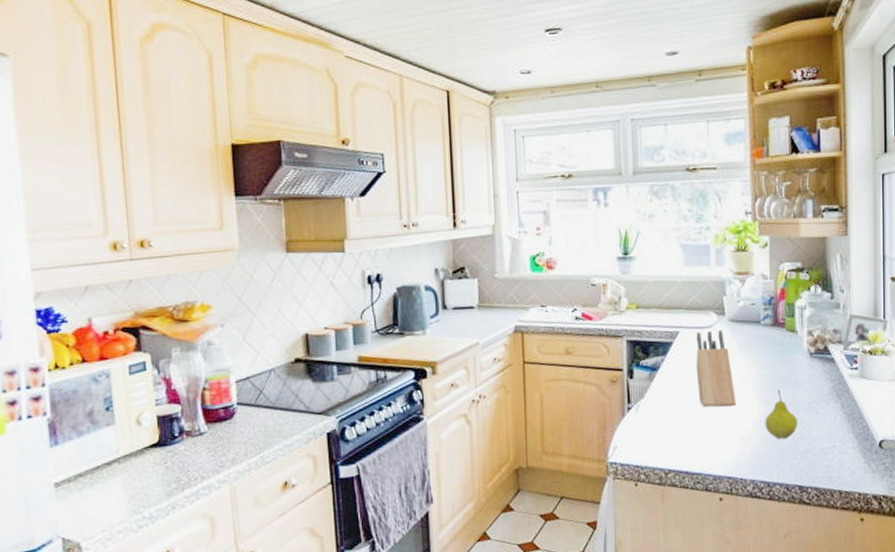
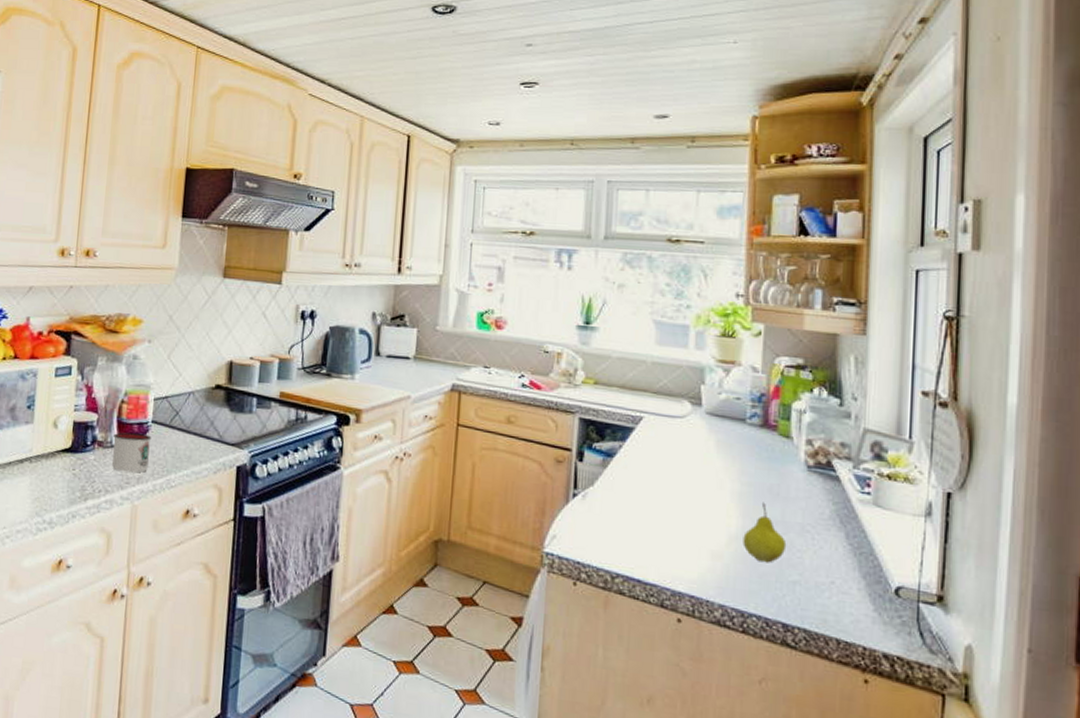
mug: none [201,417,240,457] -> present [112,432,152,473]
knife block: present [696,330,736,408] -> none [660,421,708,514]

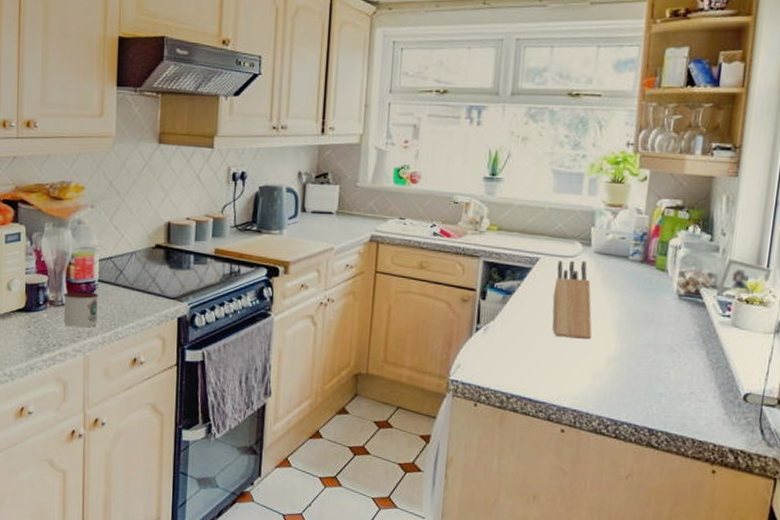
knife block: none [660,421,708,514] -> present [552,261,592,340]
fruit: present [743,502,787,563] -> none [619,328,657,379]

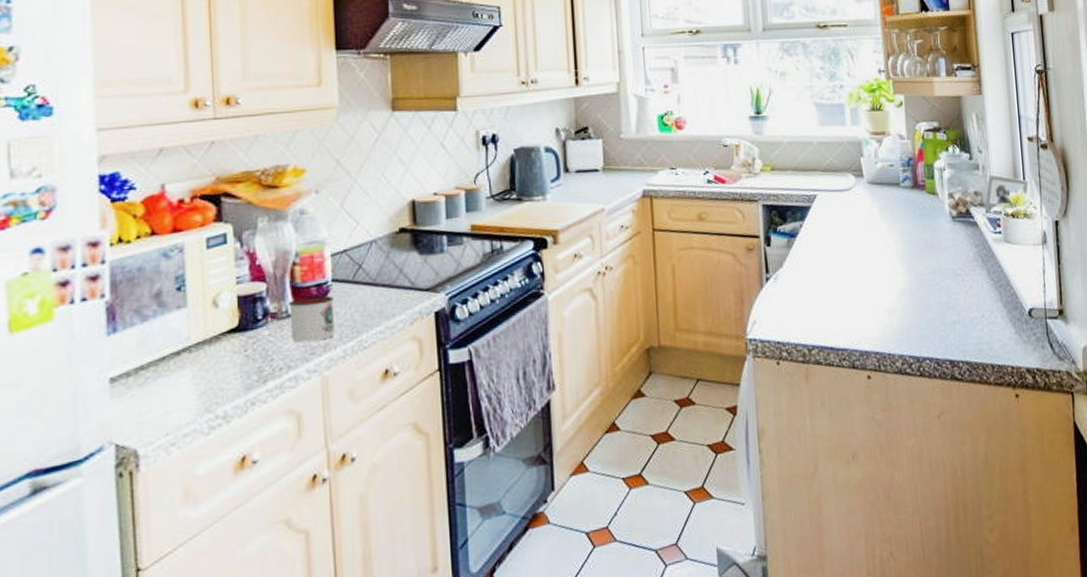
knife block: present [552,261,592,340] -> none [835,193,879,277]

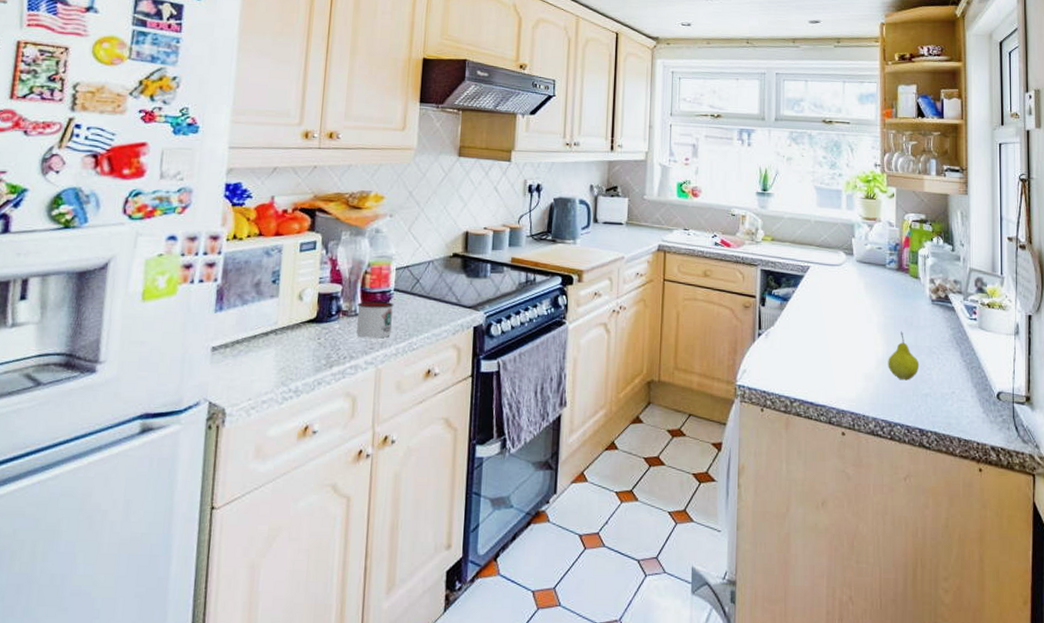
fruit: none [910,255,945,310] -> present [888,331,920,381]

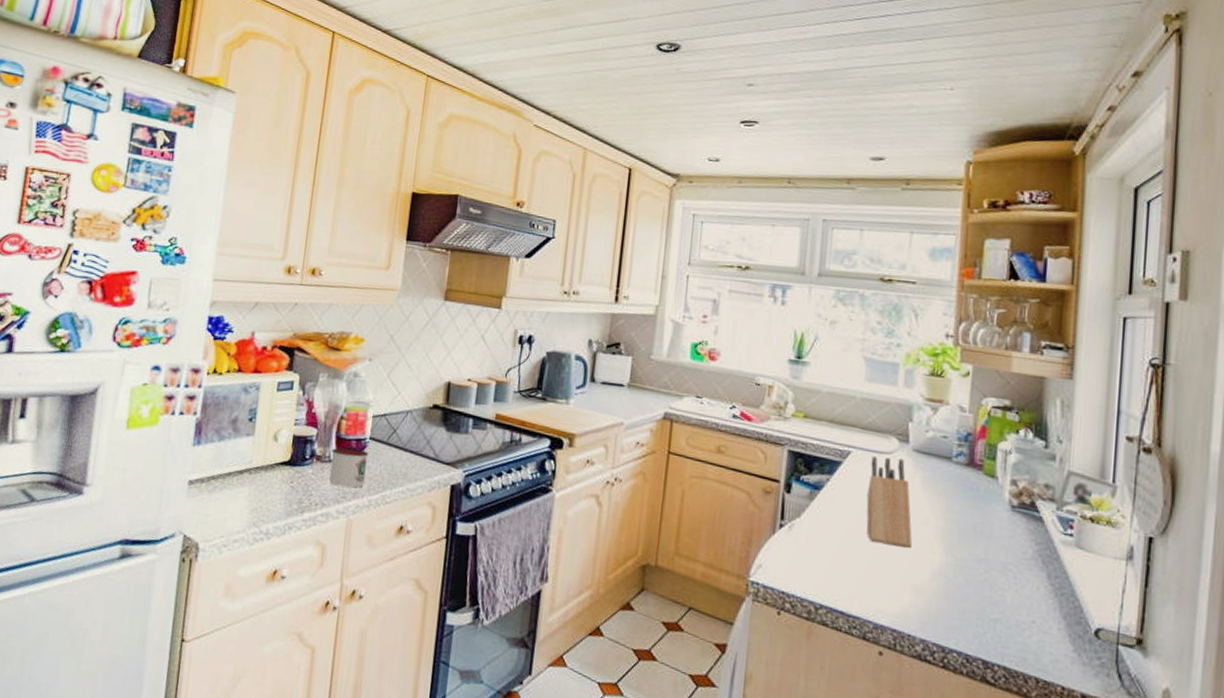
knife block: none [824,269,861,344] -> present [866,456,912,549]
fruit: present [888,331,920,381] -> none [945,539,989,600]

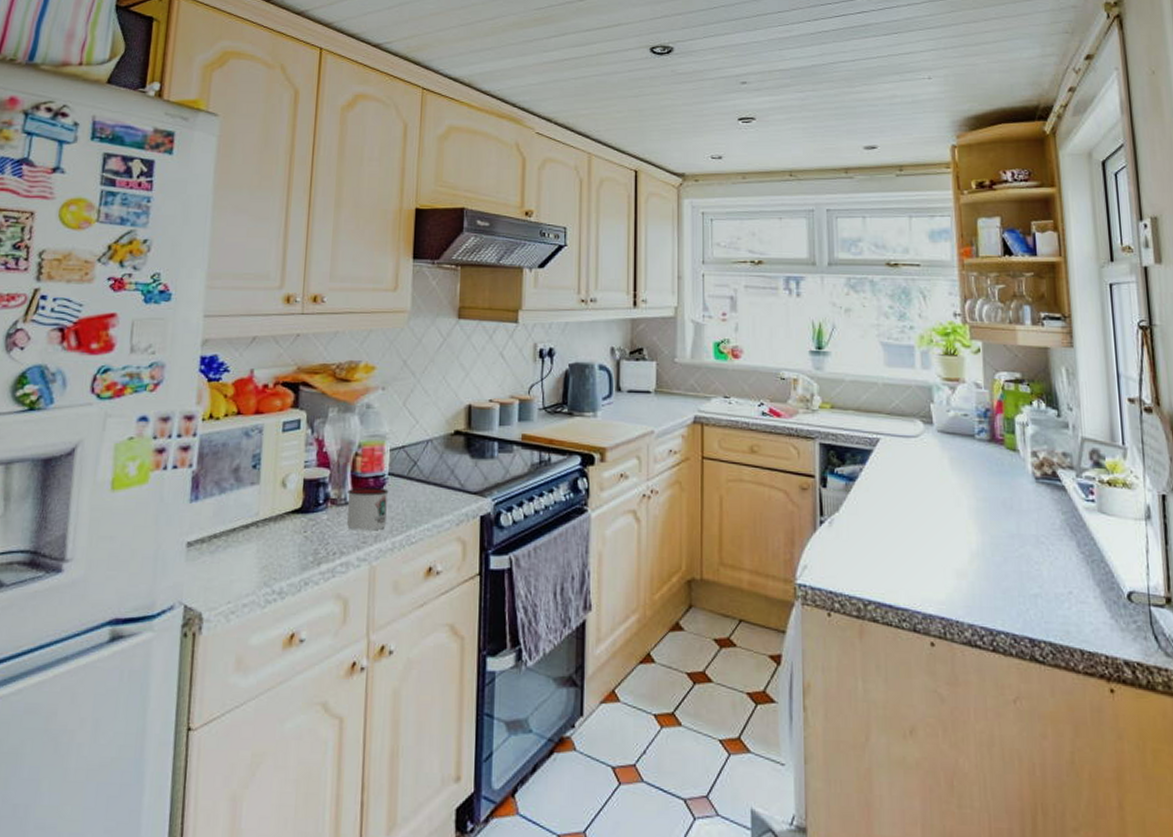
knife block: present [866,456,912,549] -> none [900,441,948,533]

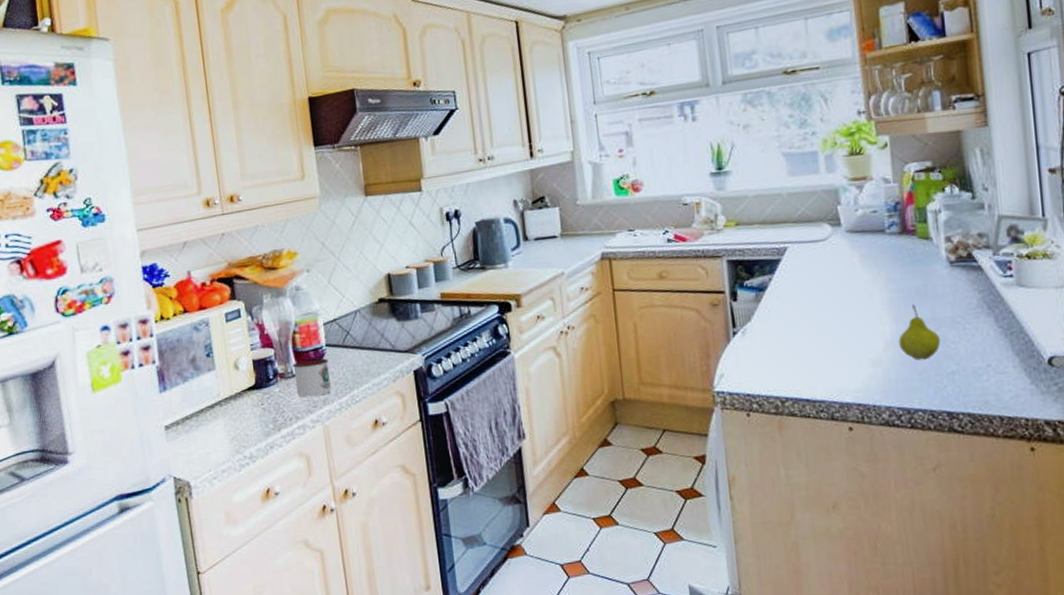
fruit: none [984,516,1025,578] -> present [898,304,941,360]

